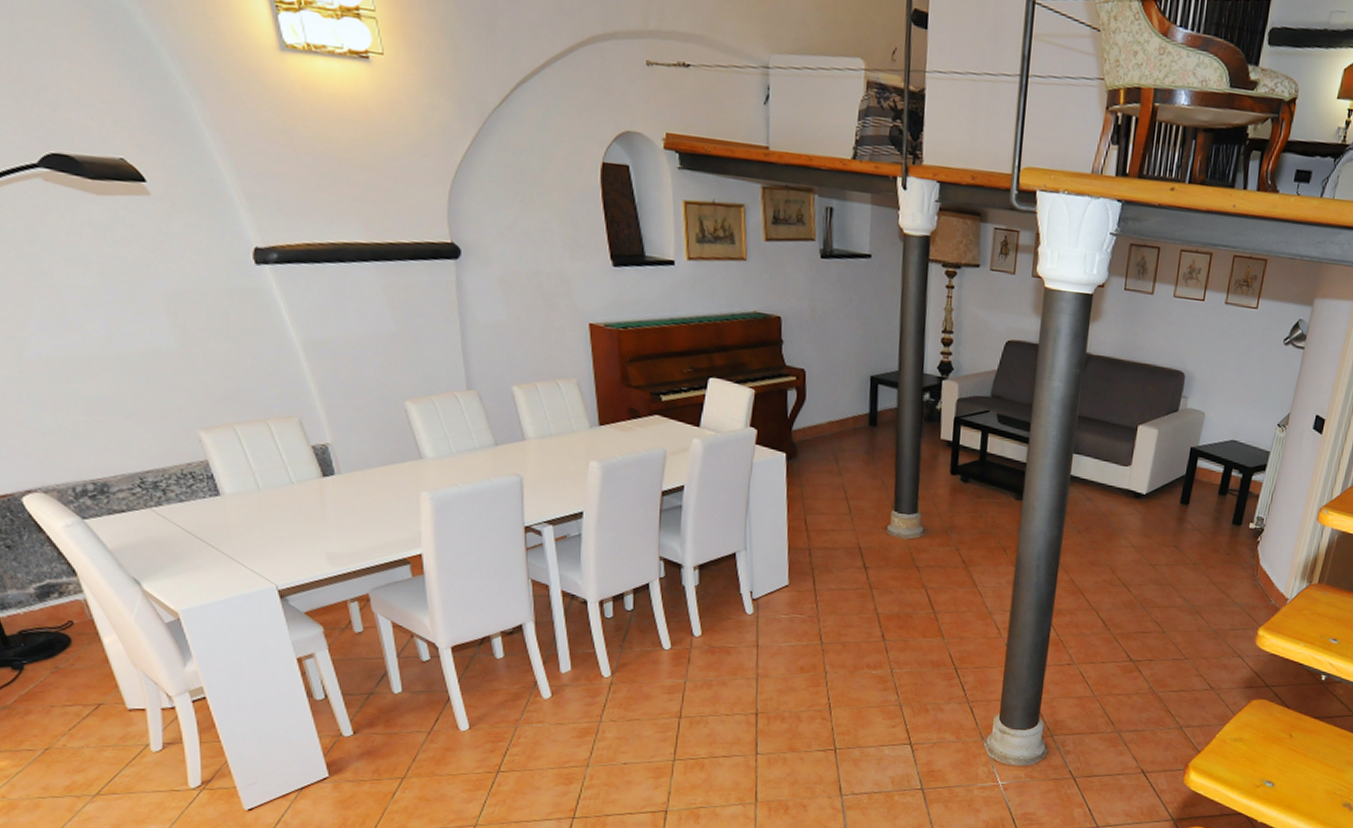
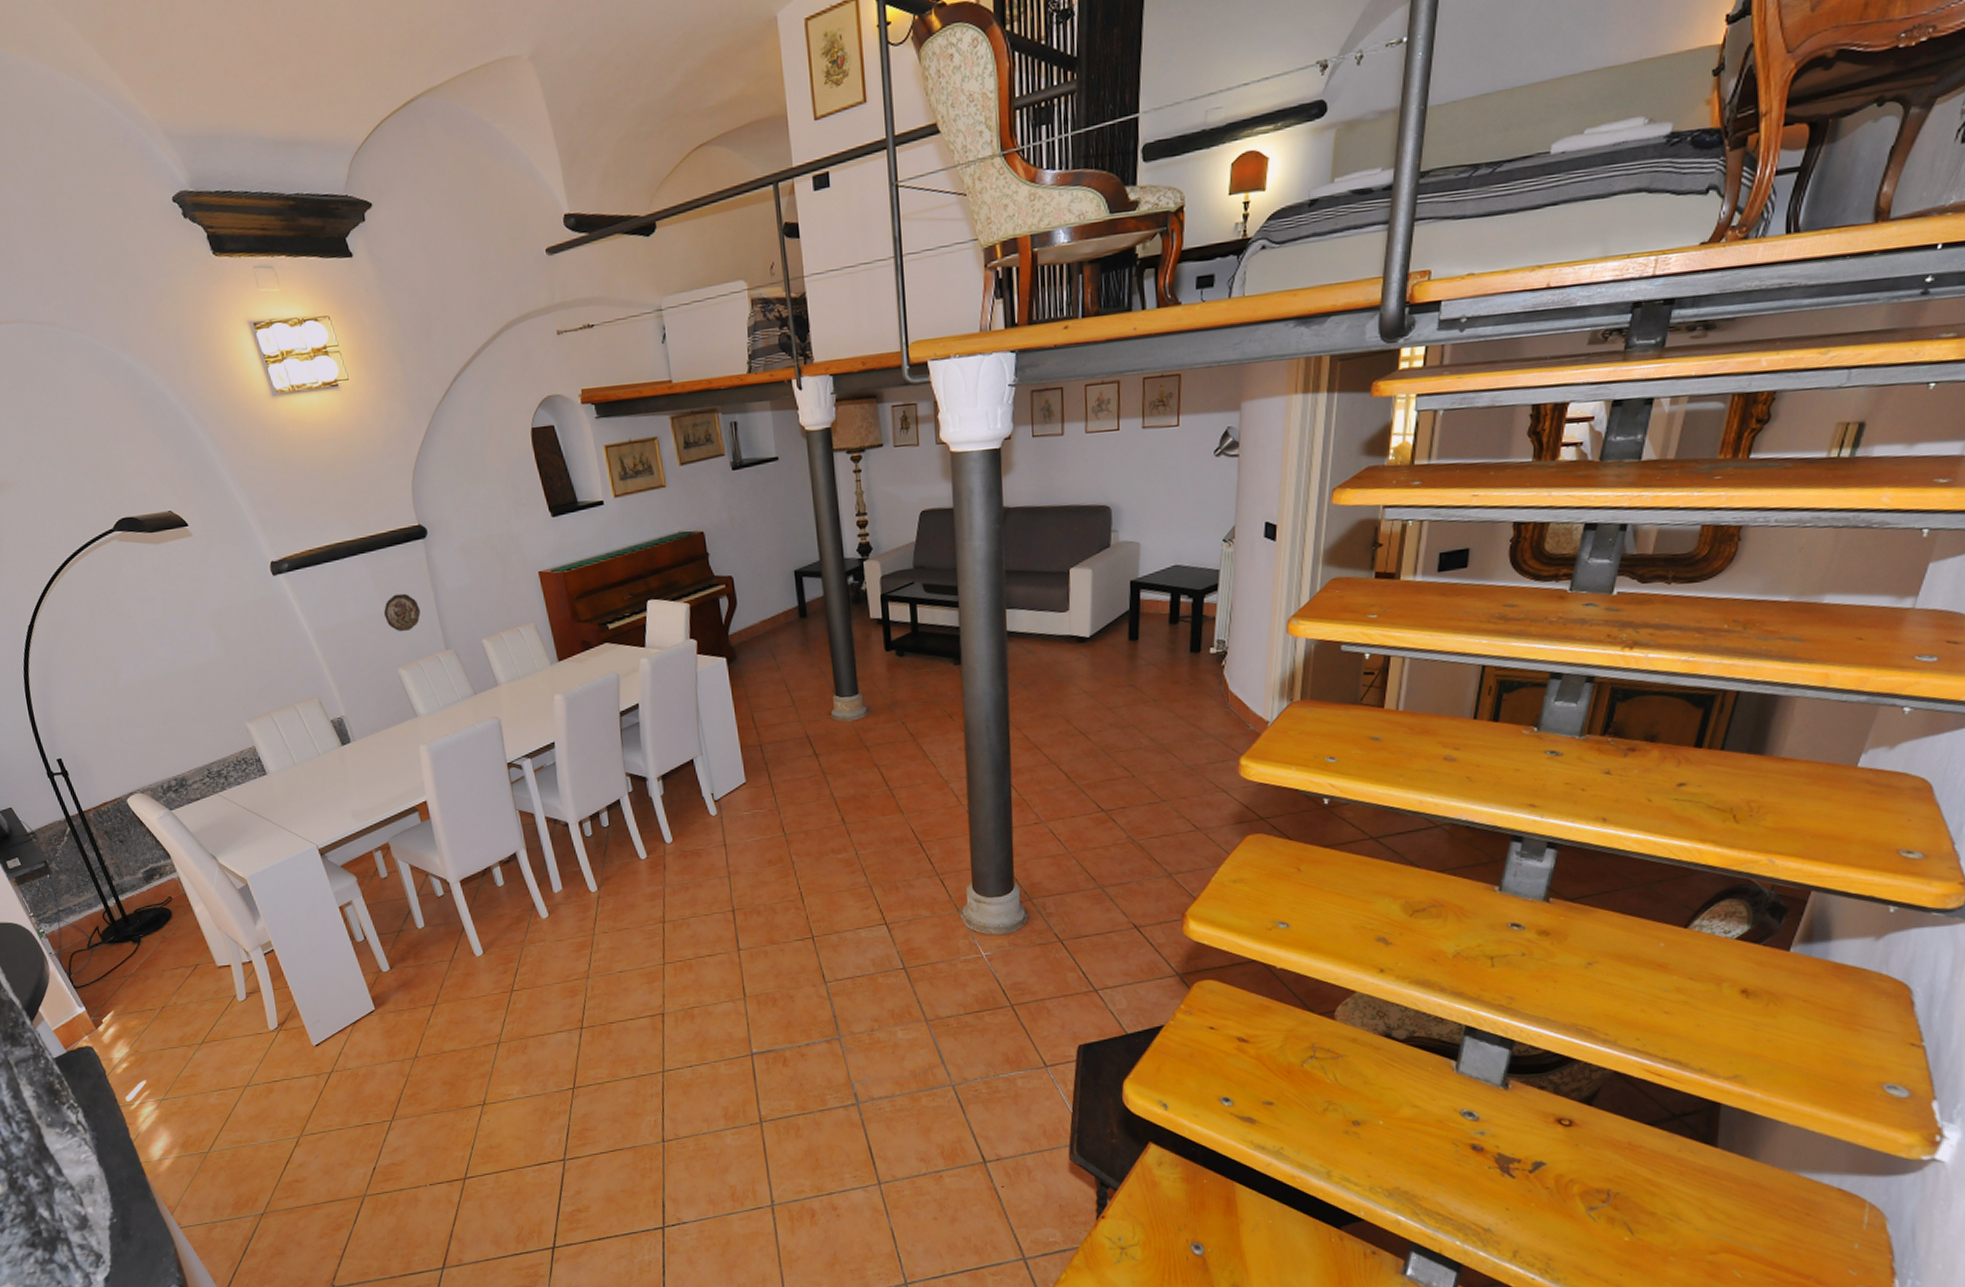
decorative plate: none [396,316,441,361] -> present [384,593,421,632]

